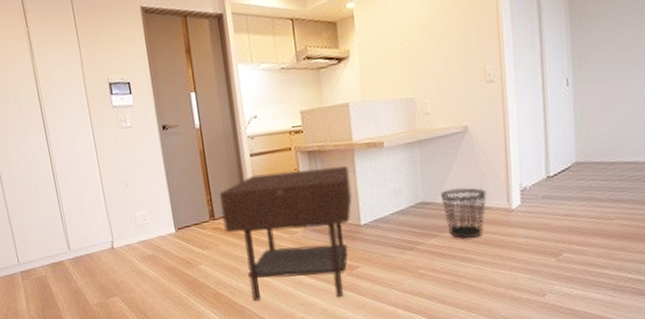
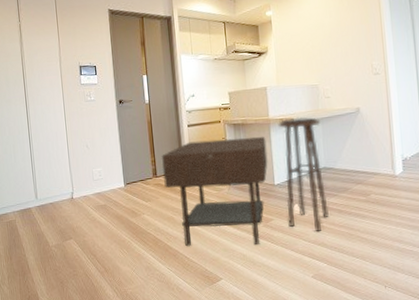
stool: none [364,139,428,279] -> present [278,117,329,231]
wastebasket: present [440,187,487,240] -> none [338,157,376,199]

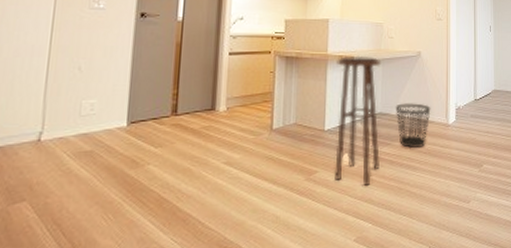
side table: present [161,136,268,247] -> none [185,73,321,208]
wastebasket: none [338,157,376,199] -> present [395,103,431,149]

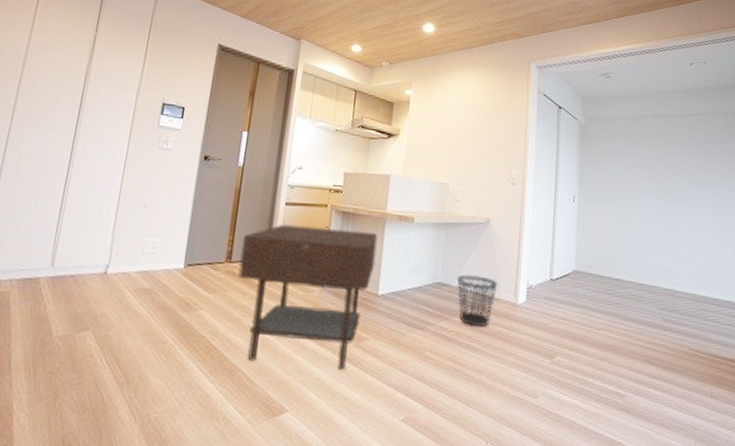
side table: none [185,73,321,208] -> present [238,224,378,369]
stool: present [334,55,382,186] -> none [385,216,445,362]

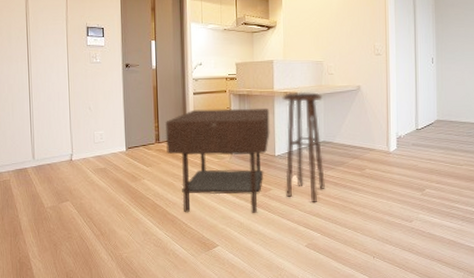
stool: none [385,216,445,362] -> present [282,91,325,202]
wastebasket: present [456,274,498,327] -> none [337,133,372,173]

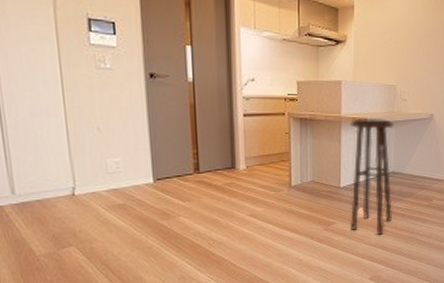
side table: present [165,108,270,213] -> none [206,134,335,253]

